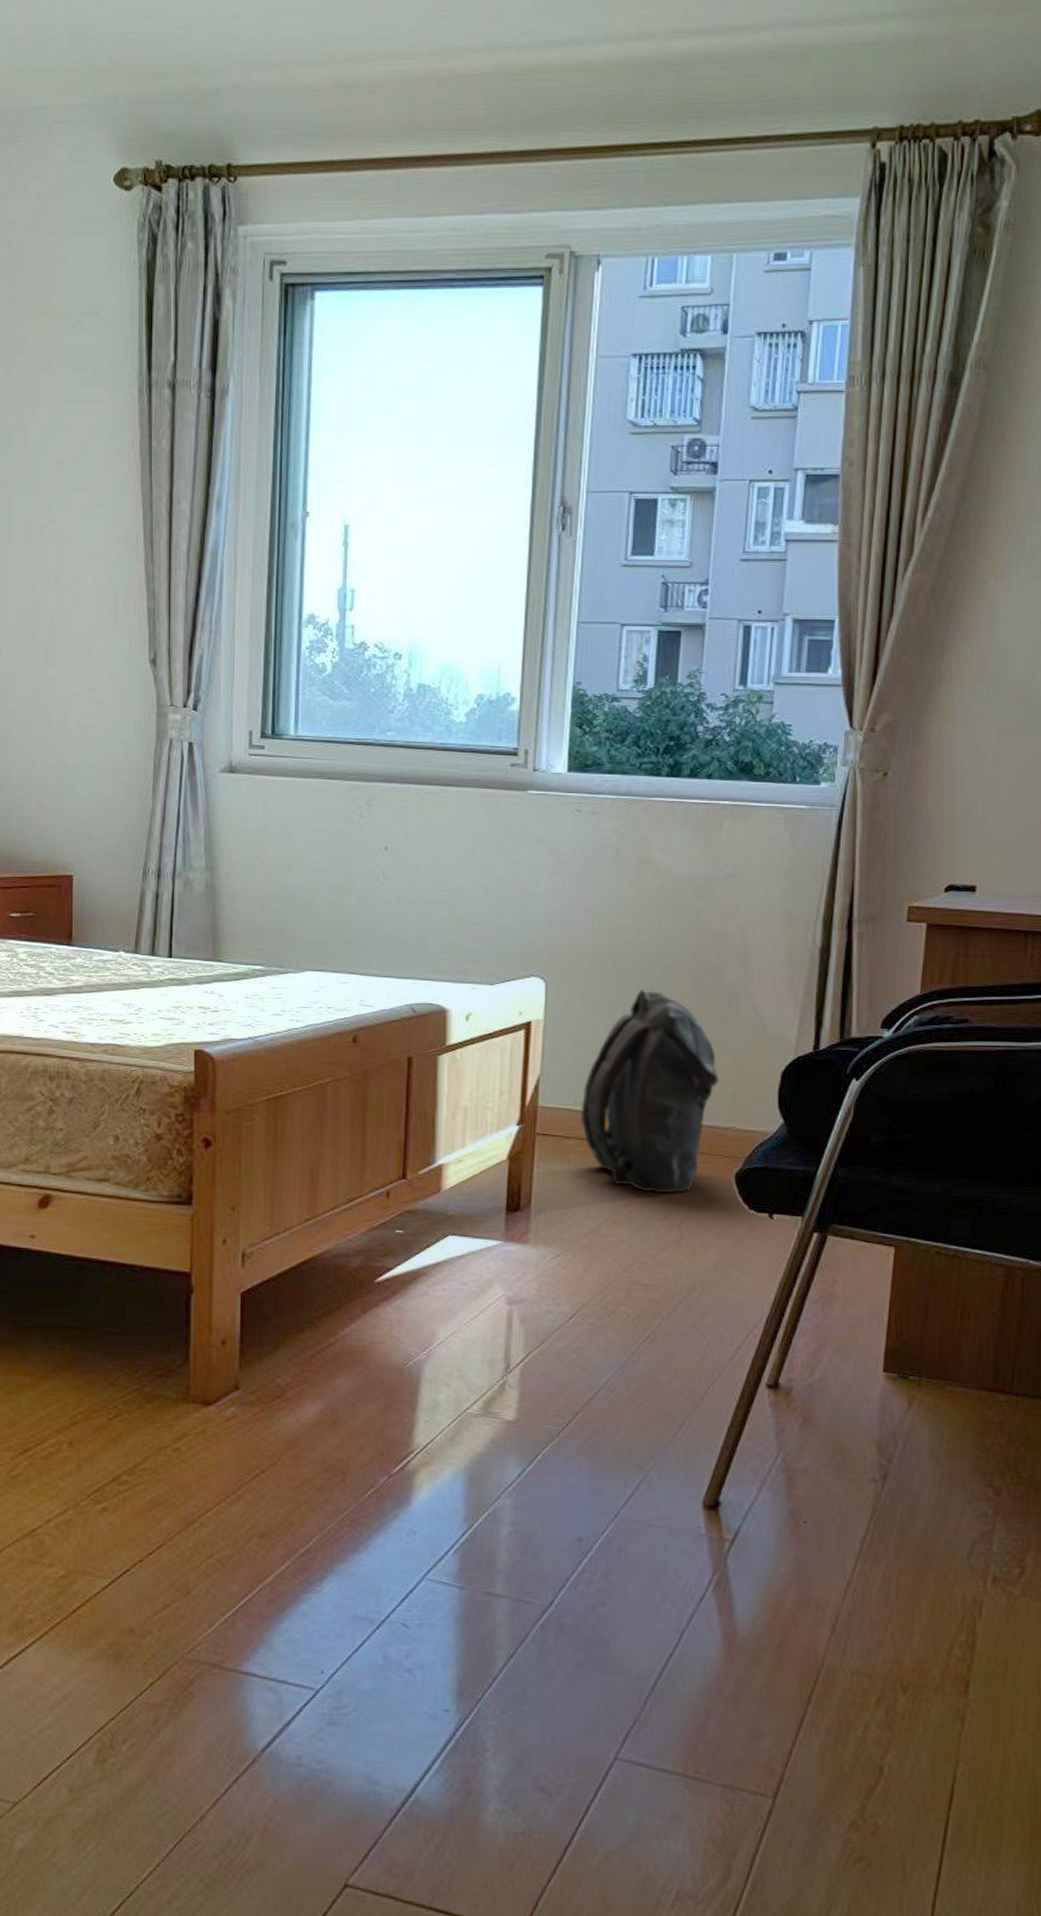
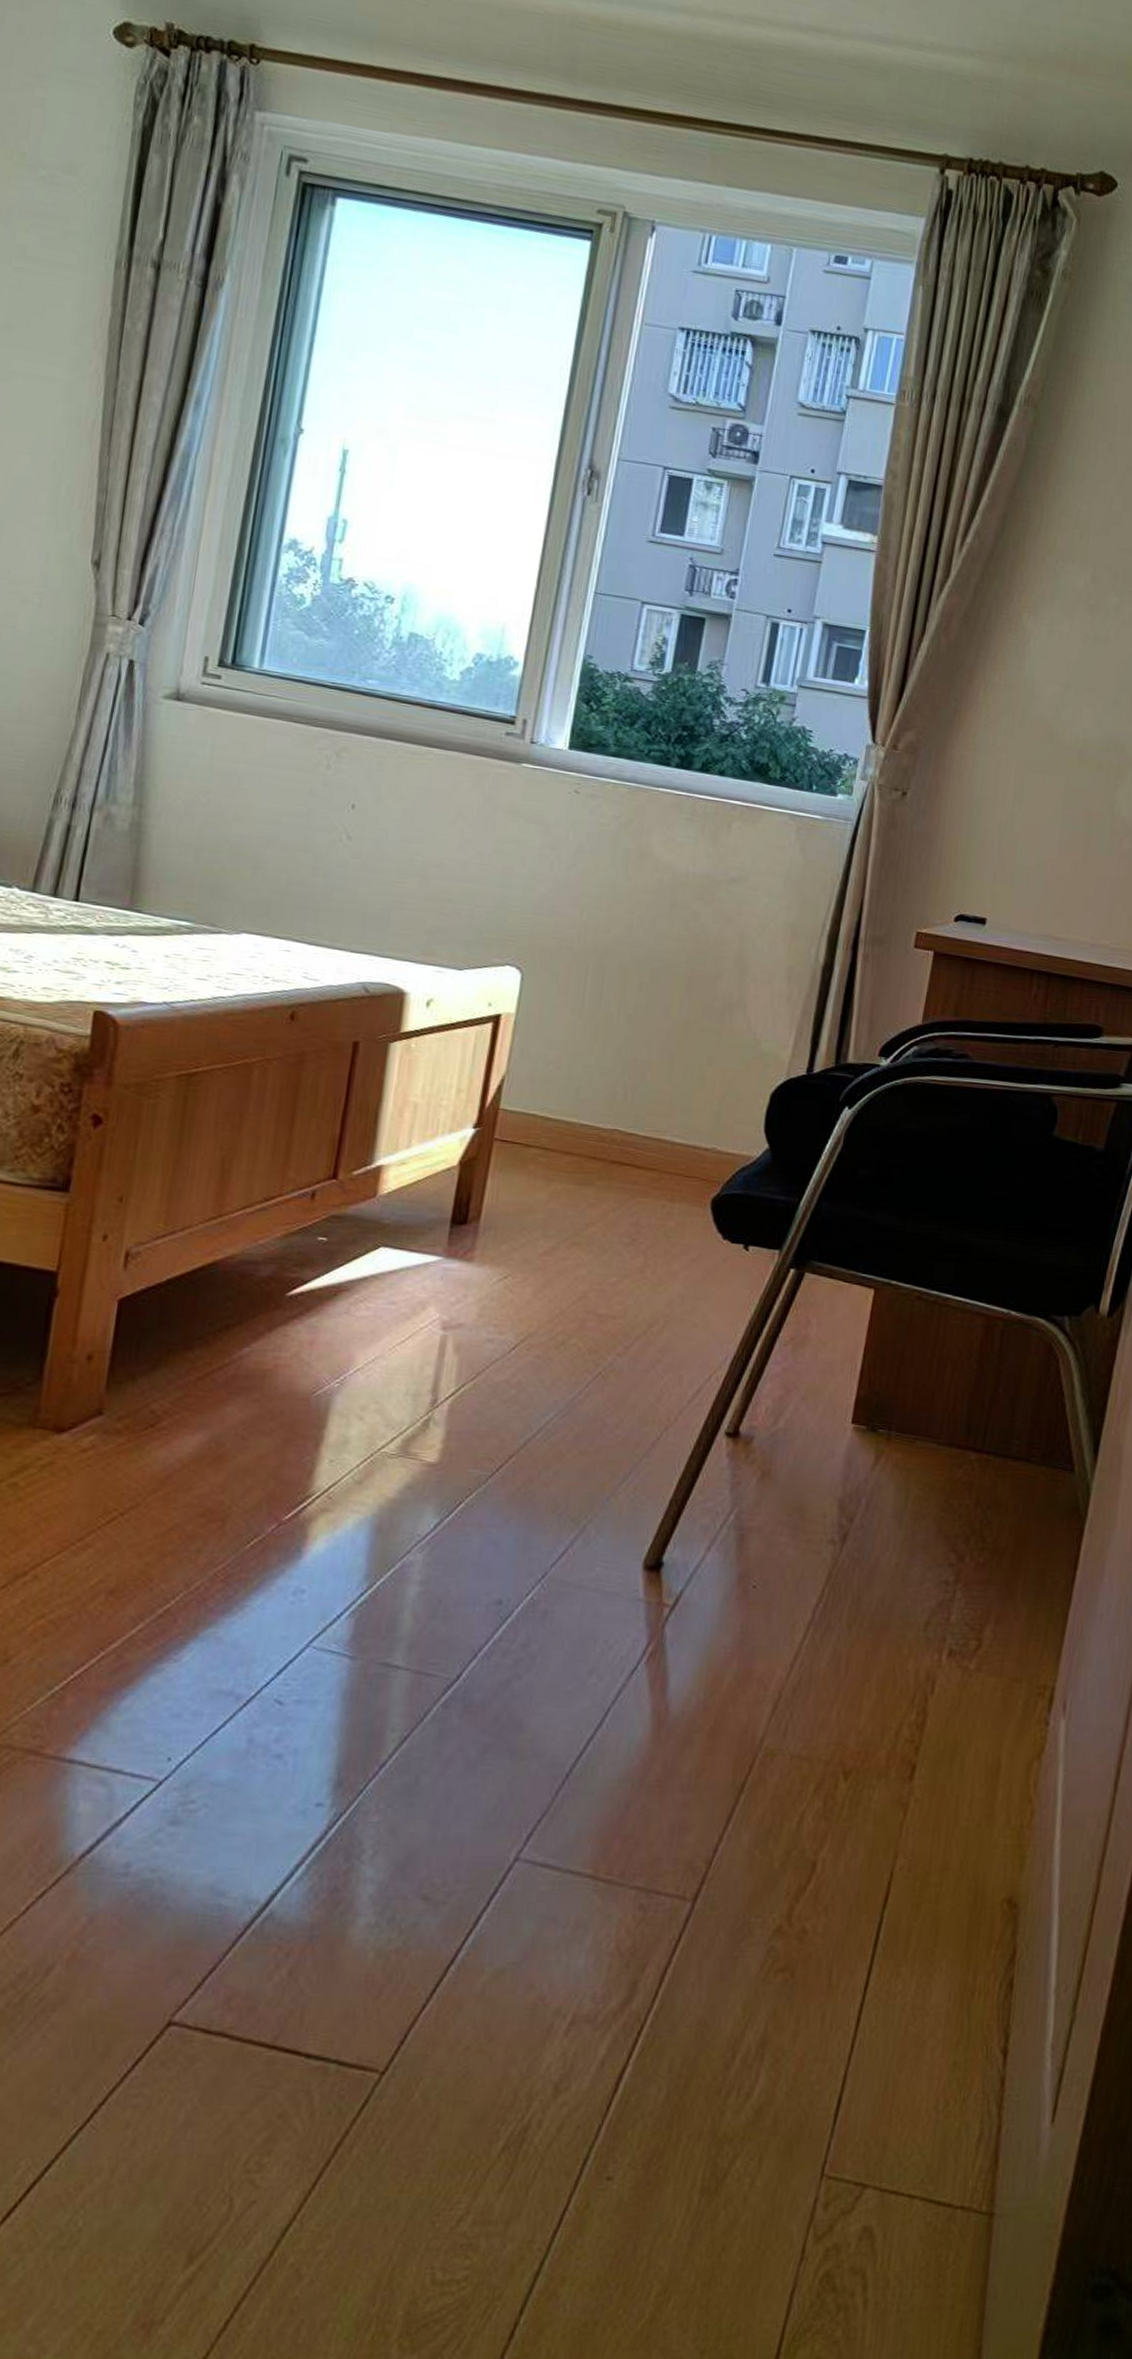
backpack: present [581,990,719,1194] -> none [546,991,704,1217]

